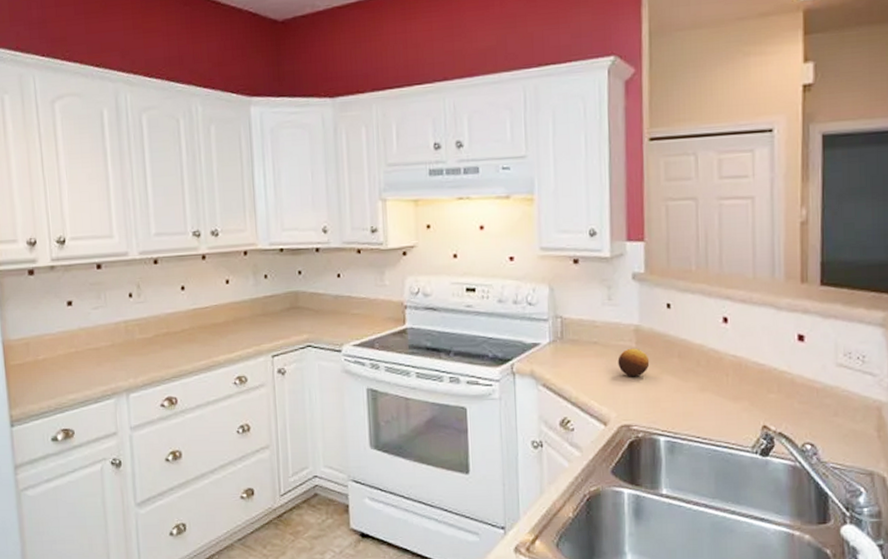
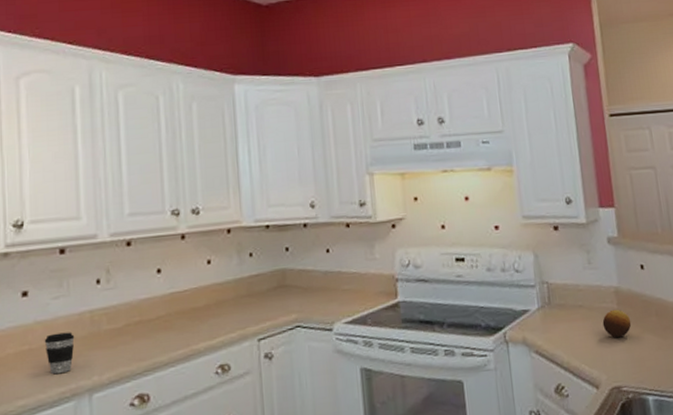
coffee cup: none [87,339,113,375] -> present [44,332,75,375]

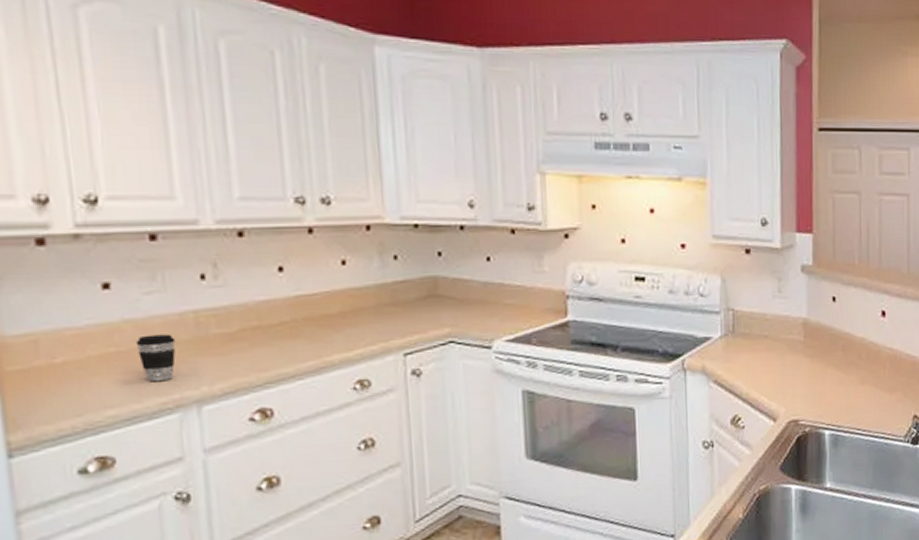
fruit: present [602,309,632,338] -> none [787,341,816,371]

